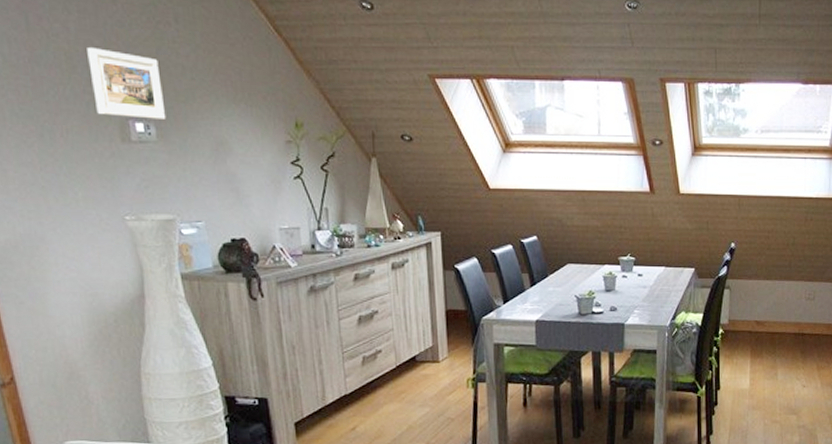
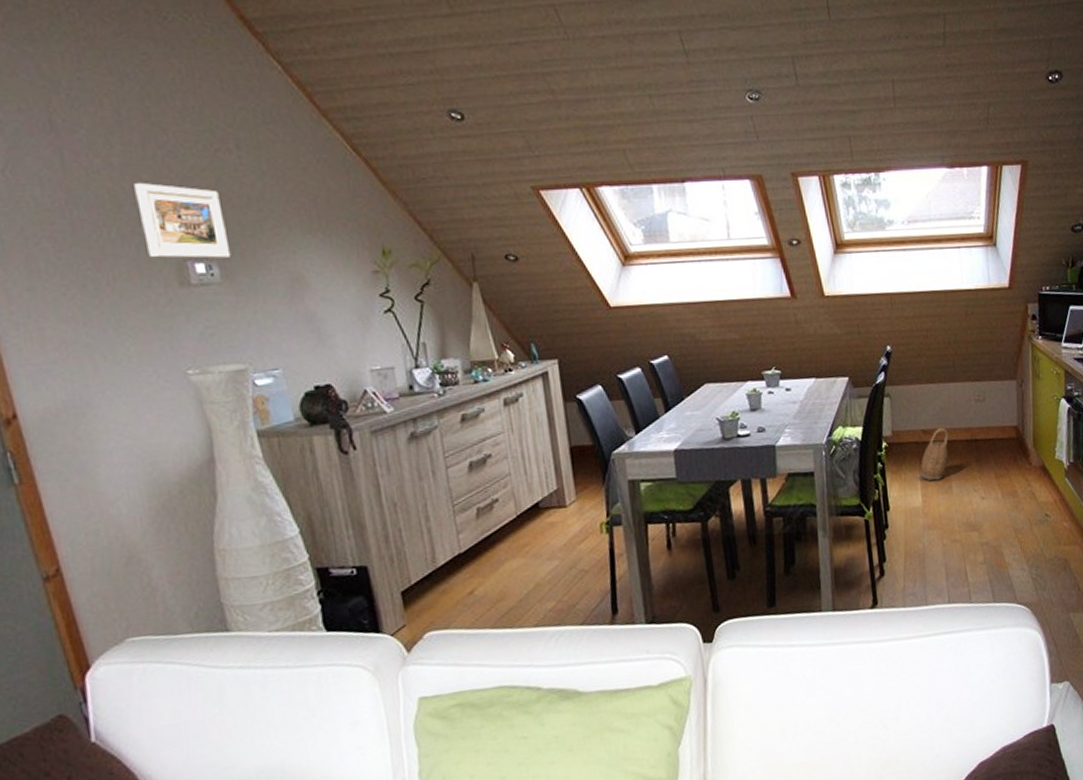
basket: none [749,320,778,367] -> present [919,427,948,481]

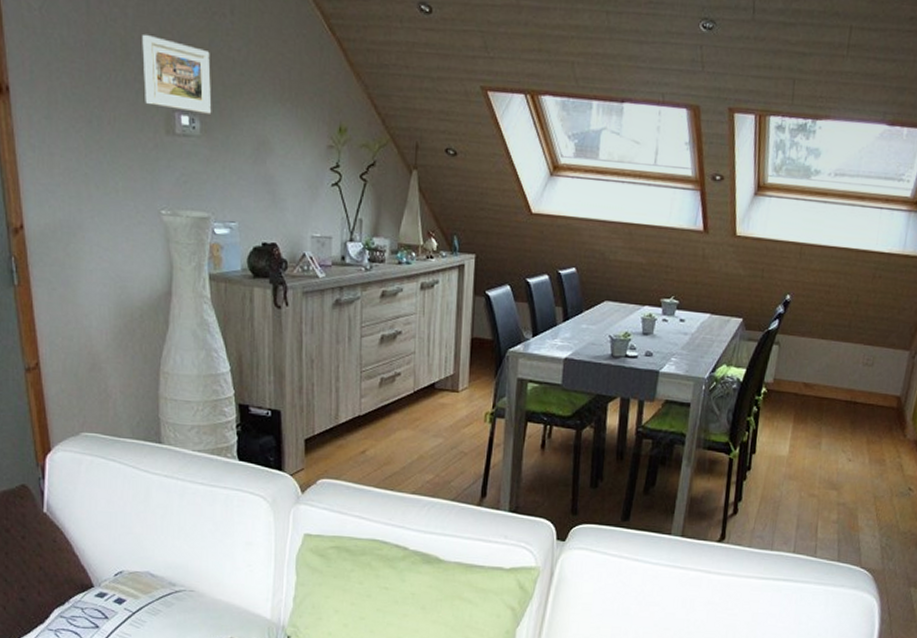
basket: present [919,427,948,481] -> none [791,383,829,435]

